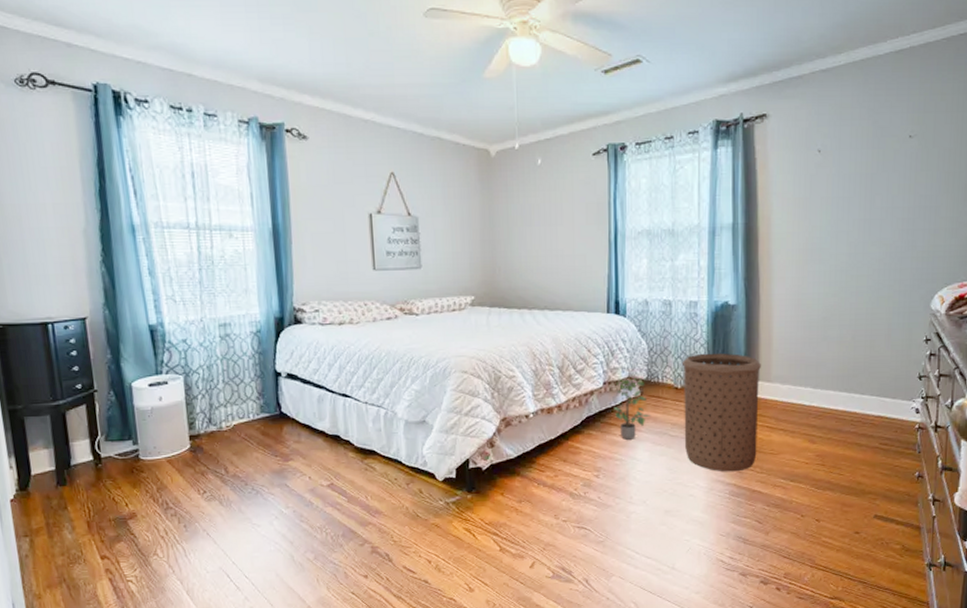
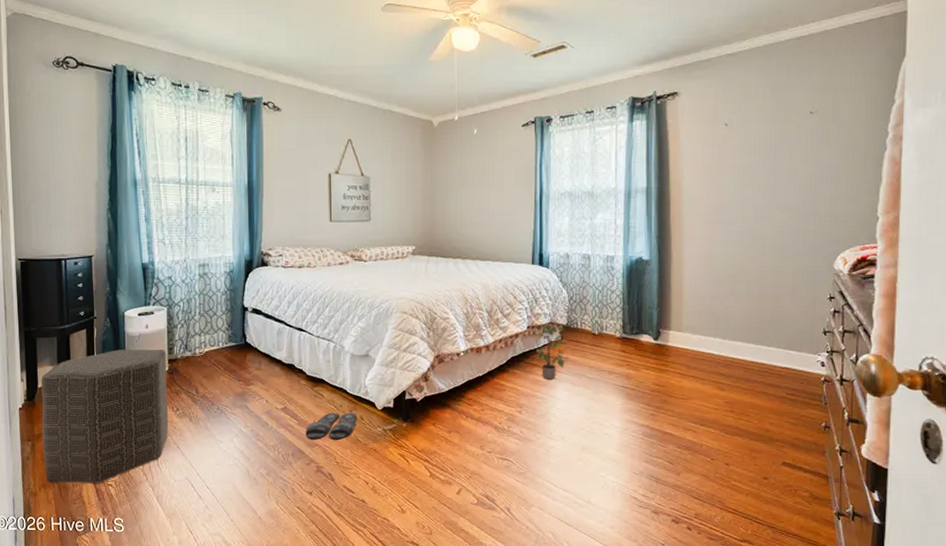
ottoman: none [34,425,195,584] -> present [40,350,169,484]
slippers: none [356,486,416,518] -> present [305,412,357,440]
laundry basket: present [681,353,761,472] -> none [599,303,672,414]

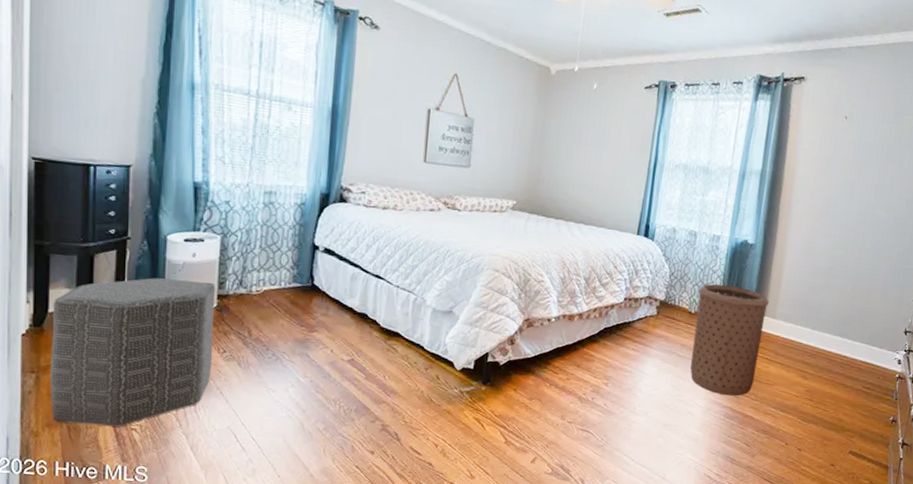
slippers: present [305,412,357,440] -> none [372,369,433,398]
potted plant: present [536,323,570,380] -> none [631,296,663,354]
laundry basket: none [599,303,672,414] -> present [690,284,769,396]

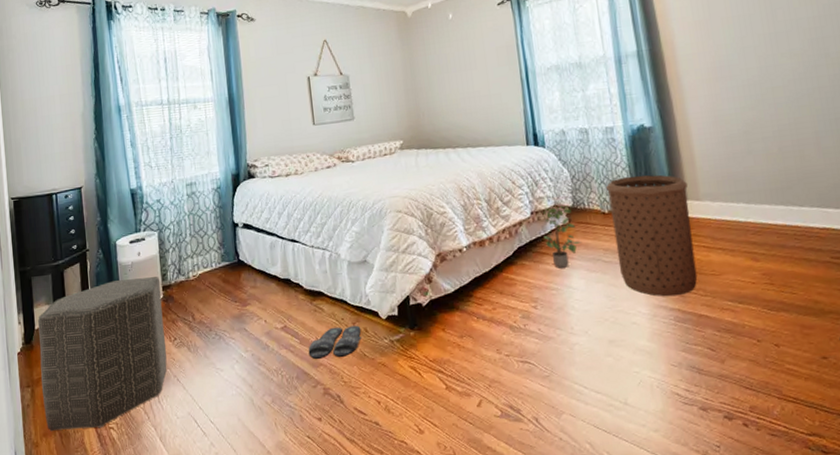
slippers: none [372,369,433,398] -> present [308,325,362,359]
potted plant: none [631,296,663,354] -> present [543,205,581,268]

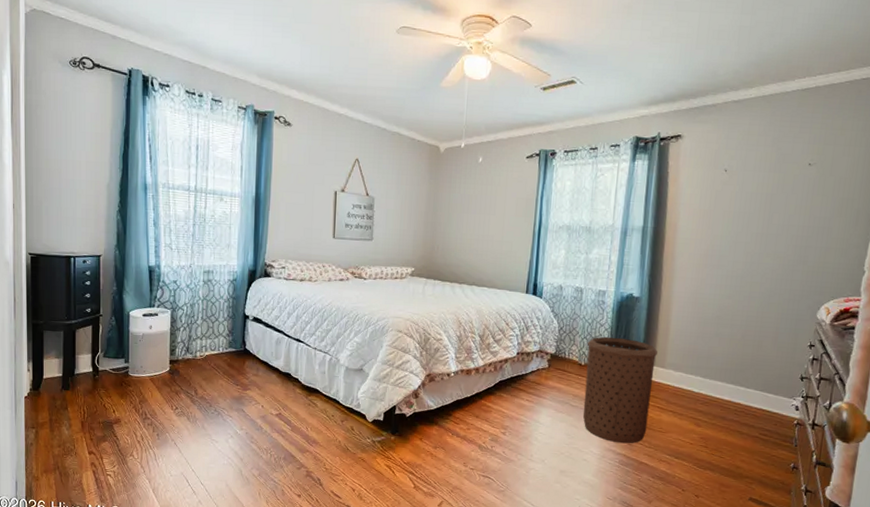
ottoman: present [37,277,167,432] -> none [45,347,169,474]
slippers: present [308,325,362,359] -> none [297,421,348,448]
potted plant: present [543,205,581,268] -> none [524,350,555,405]

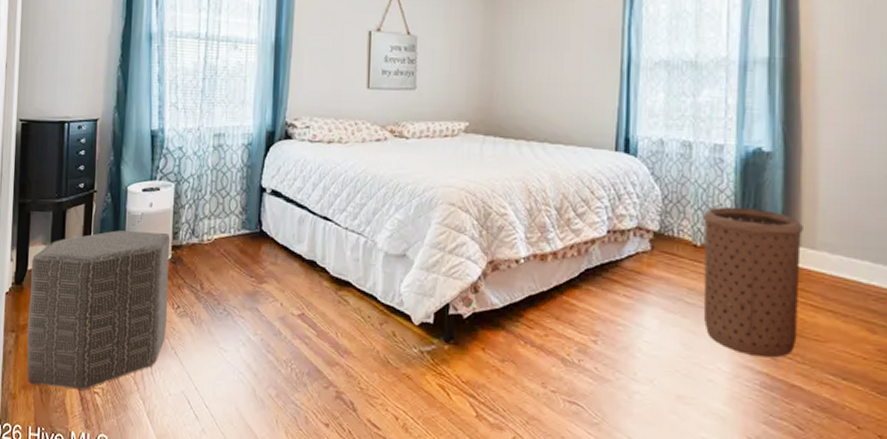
ottoman: none [45,347,169,474] -> present [26,230,171,391]

